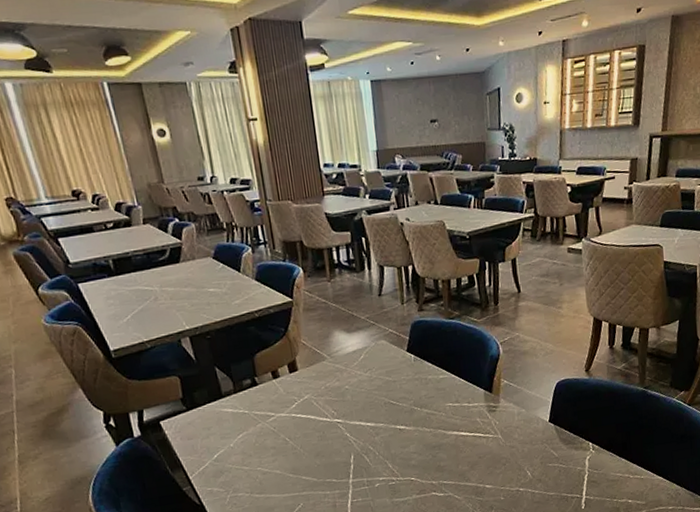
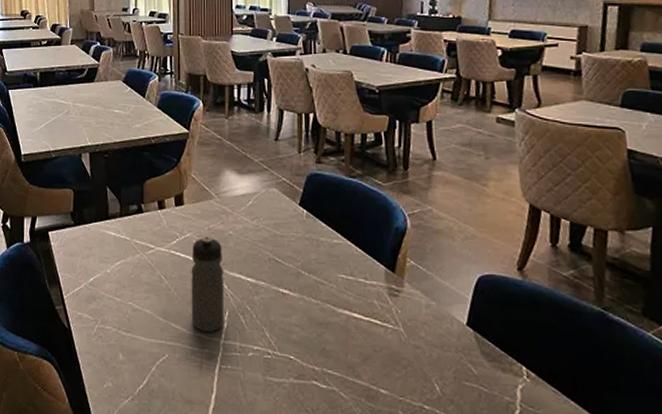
water bottle: none [312,393,350,477] -> present [191,235,224,332]

